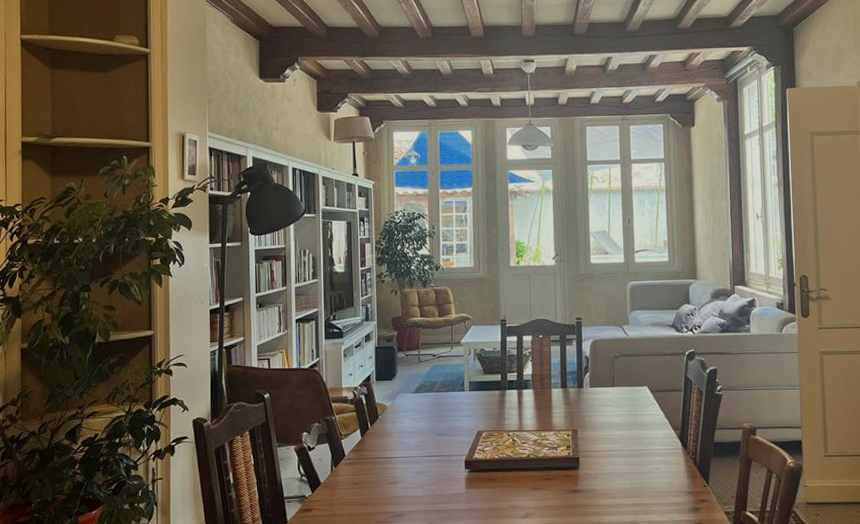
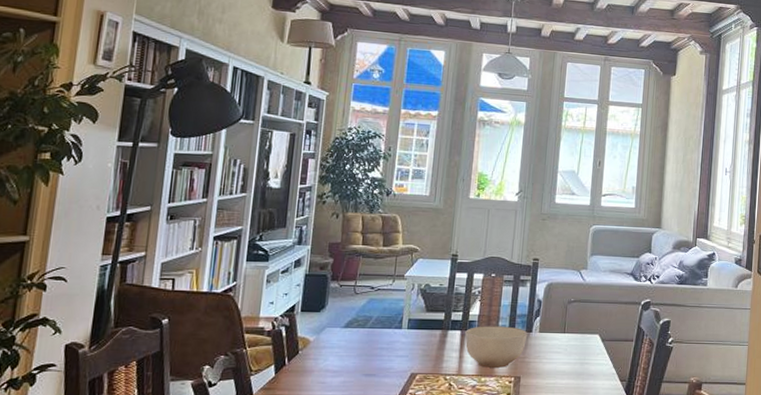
bowl: none [522,383,580,423] -> present [465,326,528,368]

